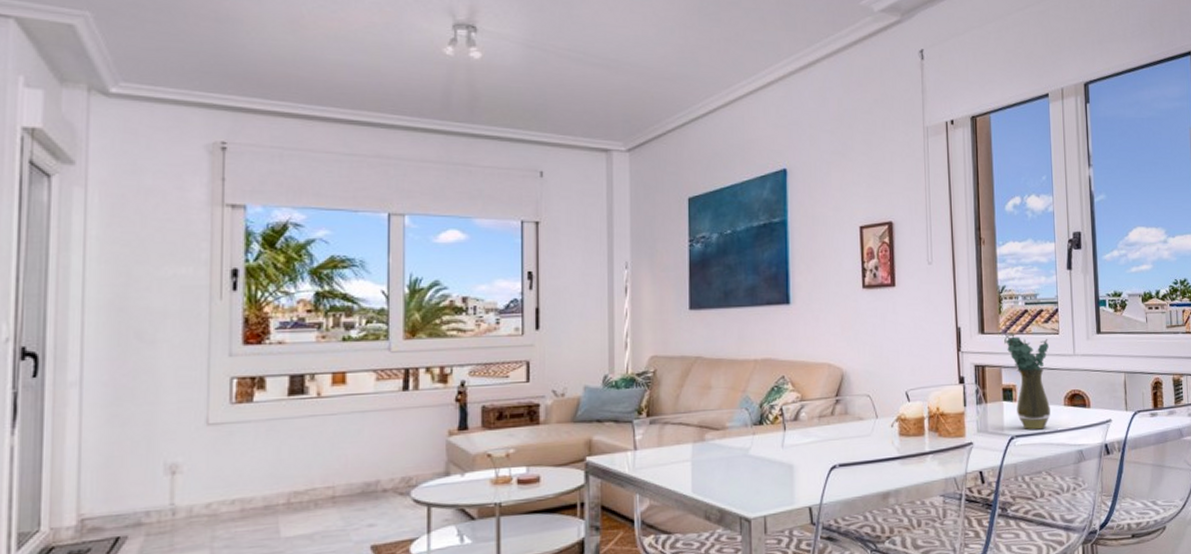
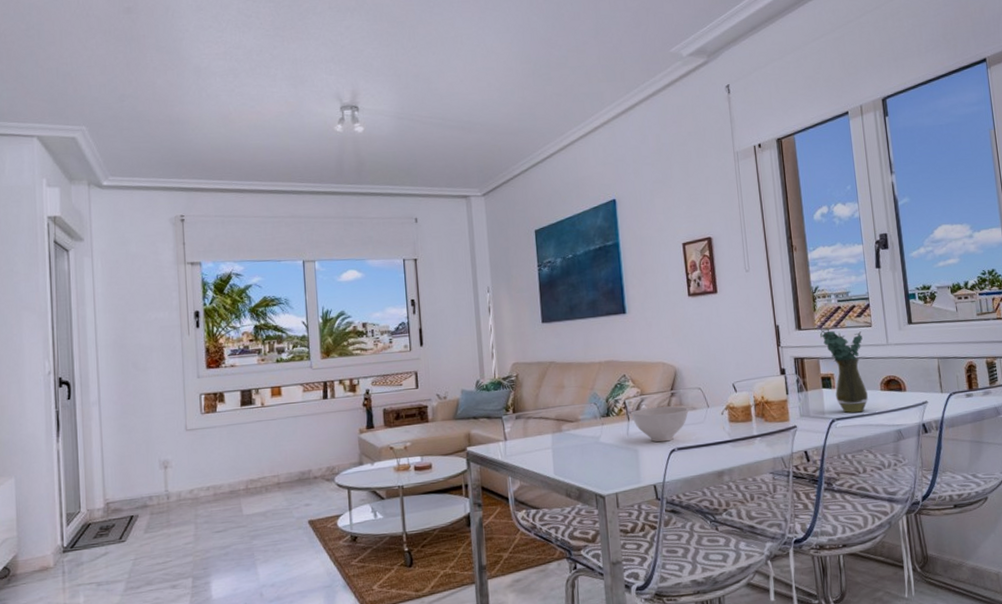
bowl: none [787,415,854,457] -> present [630,406,689,443]

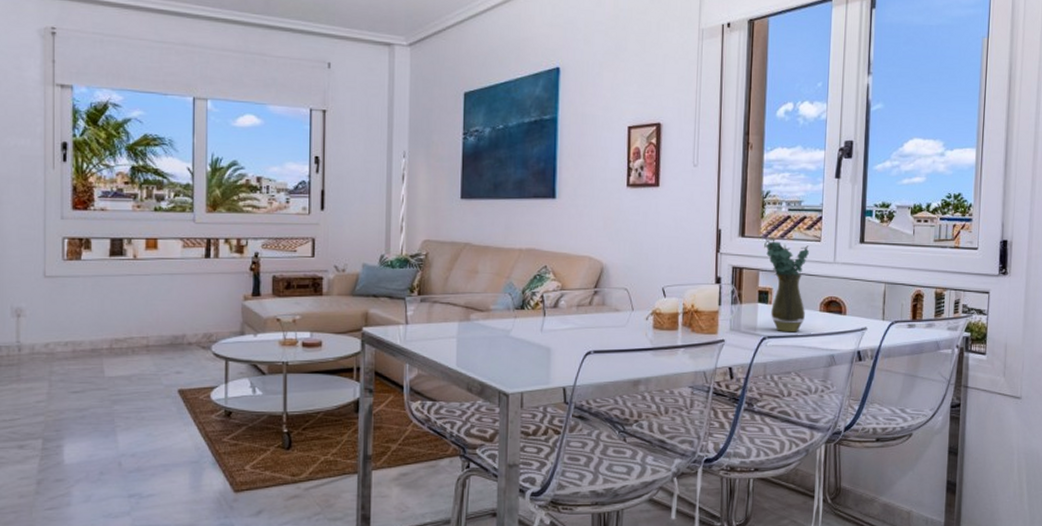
bowl: present [630,406,689,443] -> none [547,305,611,343]

